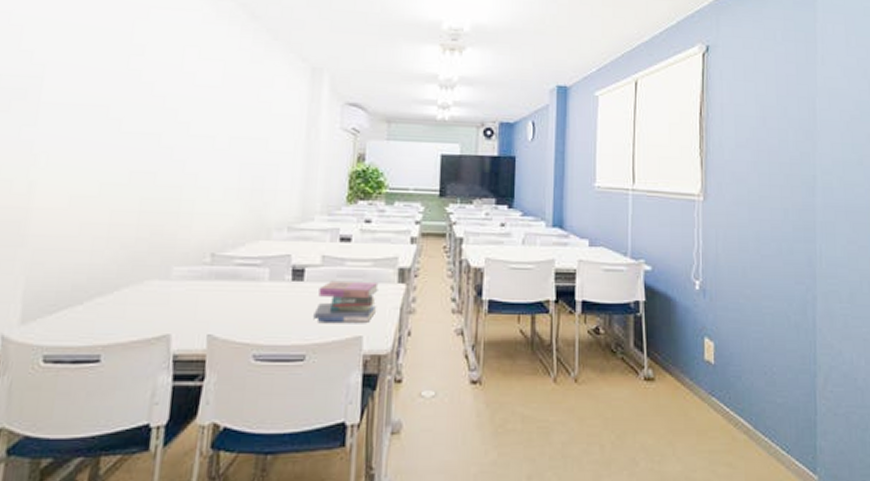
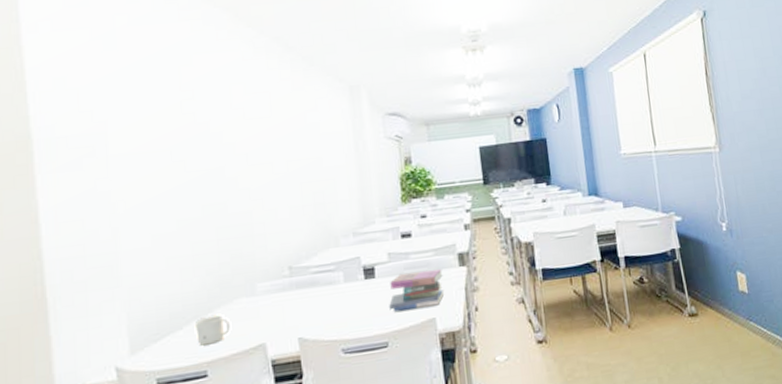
mug: none [96,295,136,326] -> present [196,315,230,346]

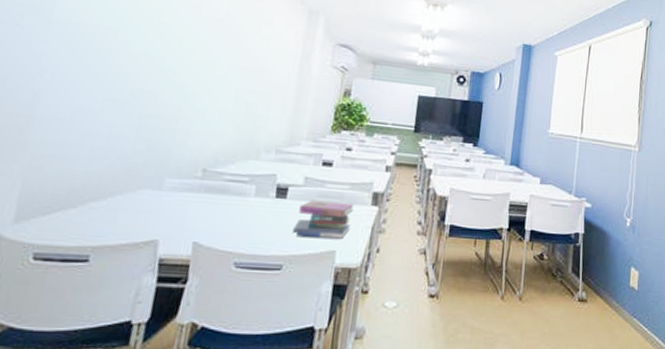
mug: present [196,315,230,346] -> none [88,201,128,230]

